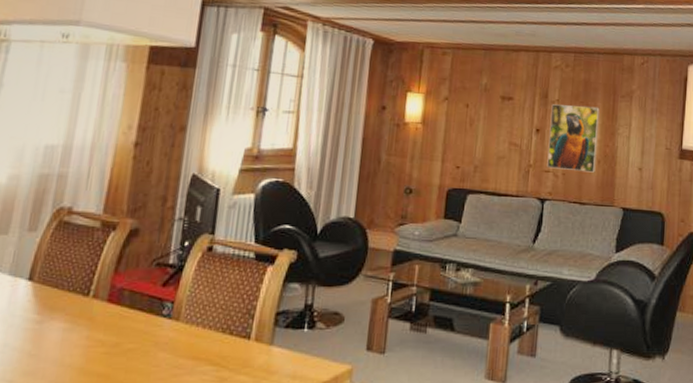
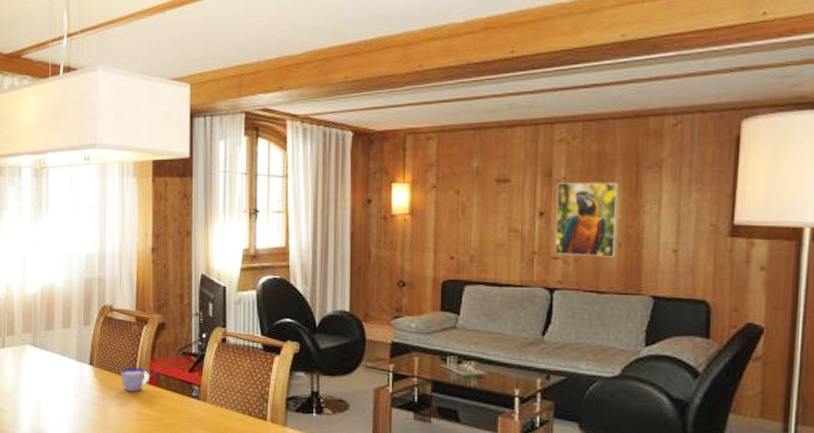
cup: none [69,281,110,313] -> present [121,367,149,392]

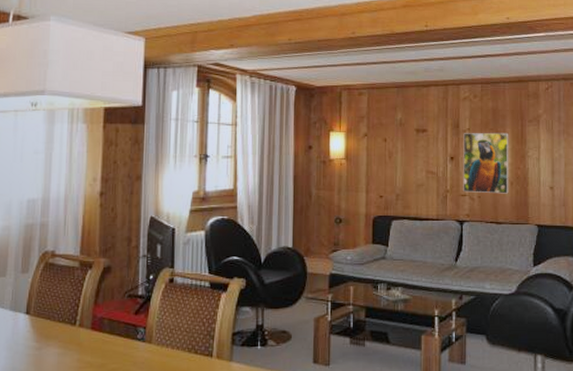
cup: present [121,367,149,392] -> none [60,313,92,340]

